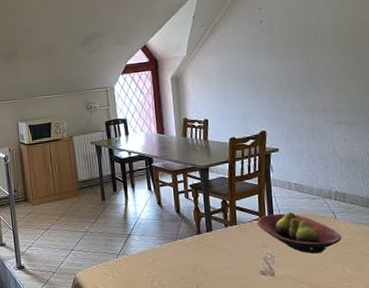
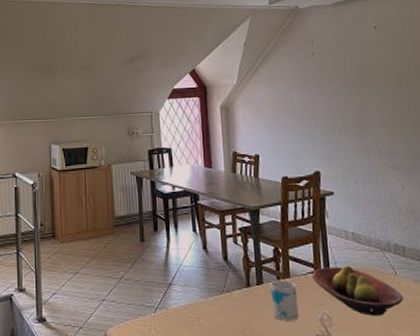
mug: none [219,226,245,261] -> present [270,280,299,321]

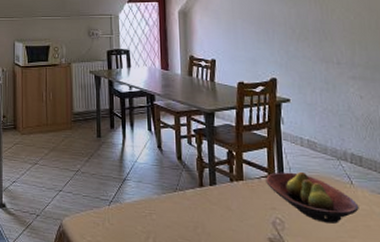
mug: present [270,280,299,321] -> none [223,181,251,222]

